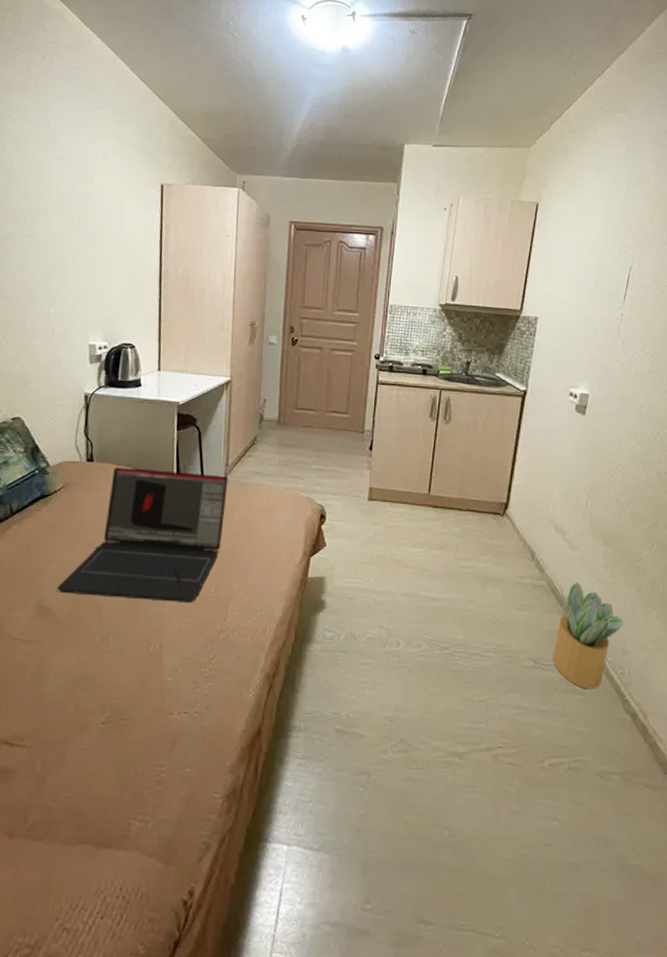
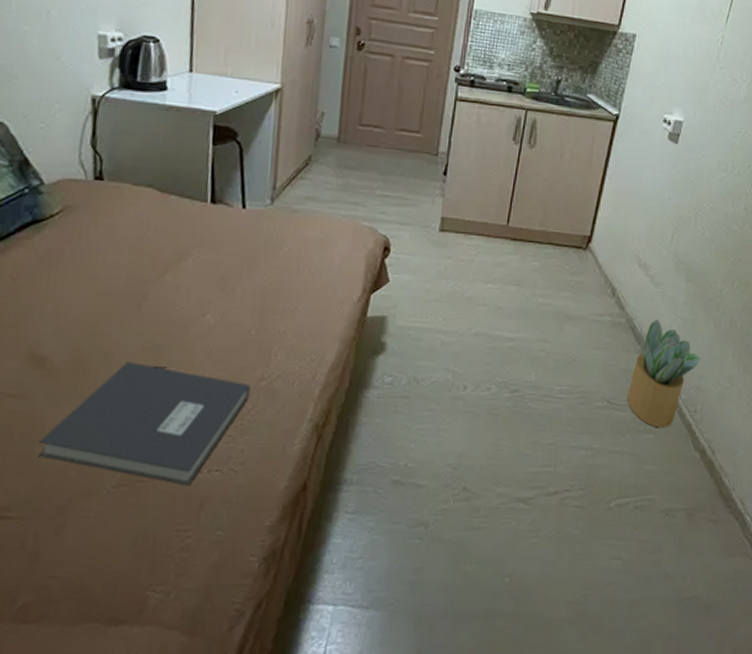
book: none [45,614,211,725] -> present [38,361,250,486]
laptop: present [56,467,228,602] -> none [54,187,276,346]

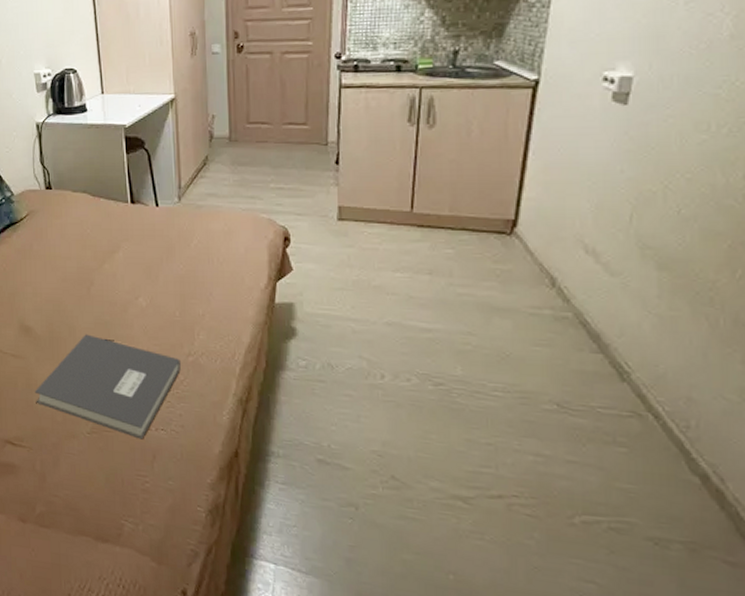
potted plant: present [627,319,700,428] -> none [584,314,690,443]

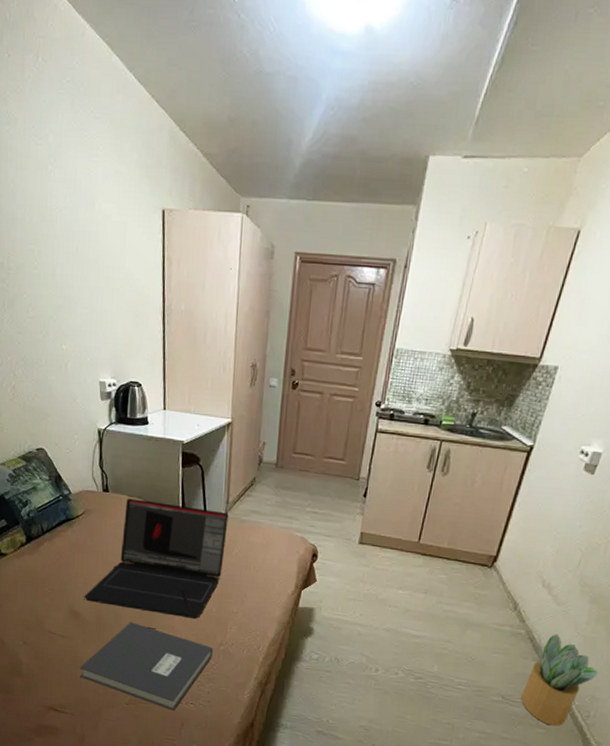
laptop: none [34,194,183,325] -> present [84,498,229,619]
potted plant: none [584,314,690,443] -> present [521,634,598,726]

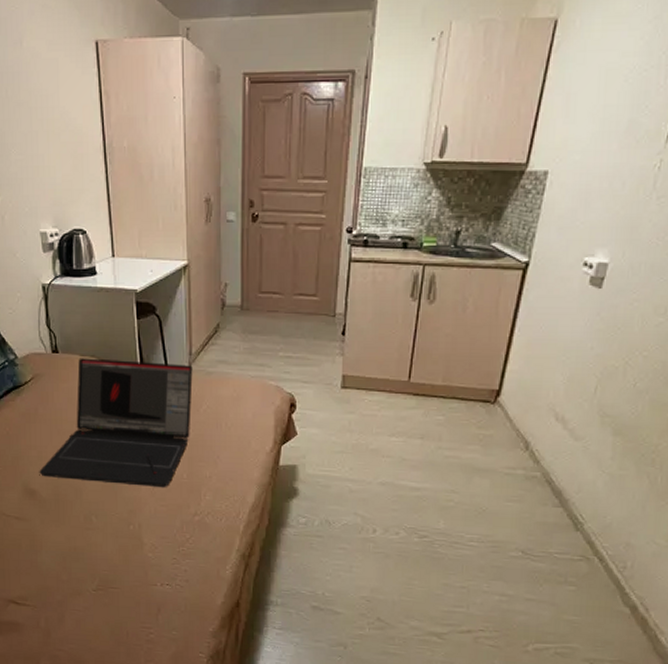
book: present [79,622,213,711] -> none [39,496,187,595]
potted plant: present [521,634,598,726] -> none [544,474,631,582]

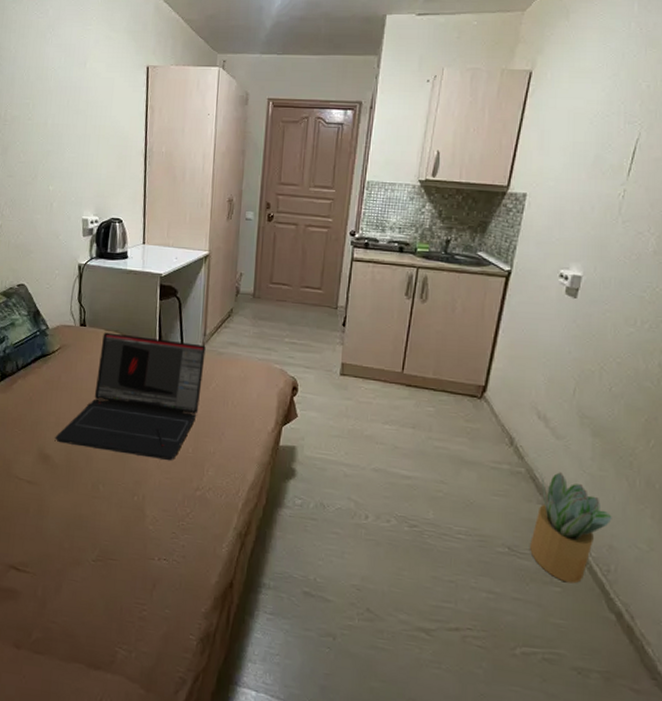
potted plant: none [544,474,631,582] -> present [530,472,612,584]

